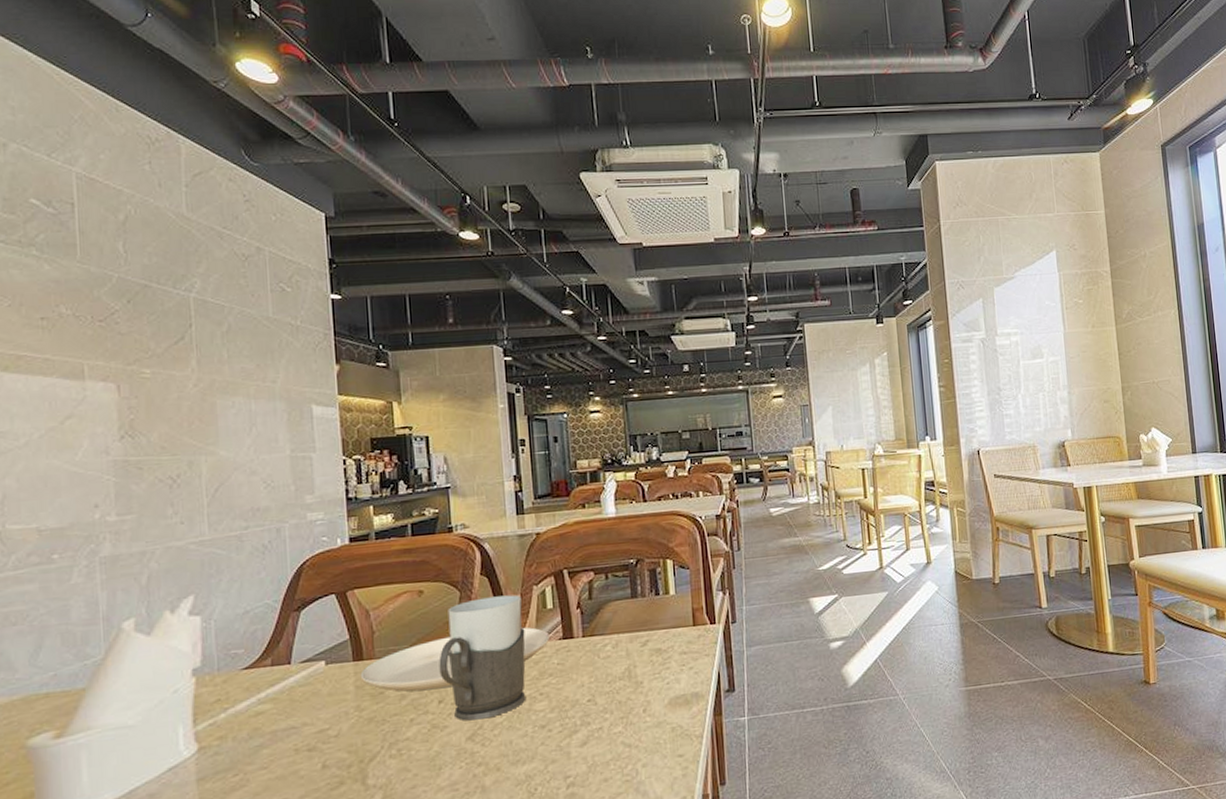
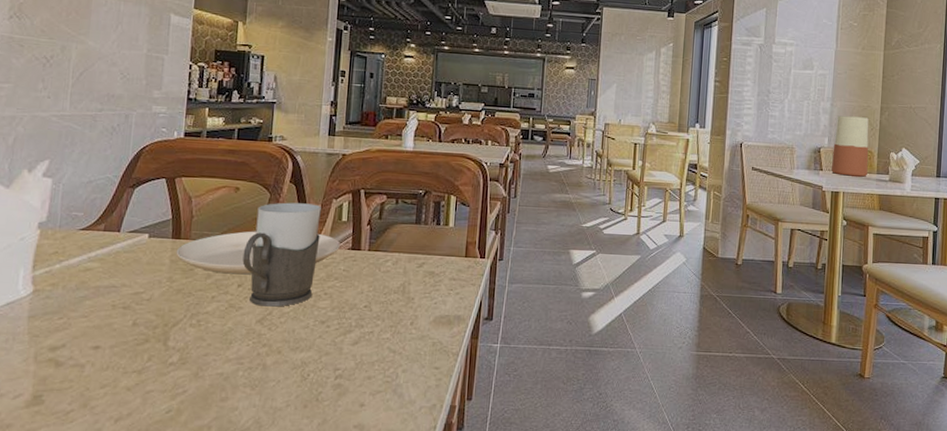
vase: none [1076,401,1119,468] -> present [832,115,869,177]

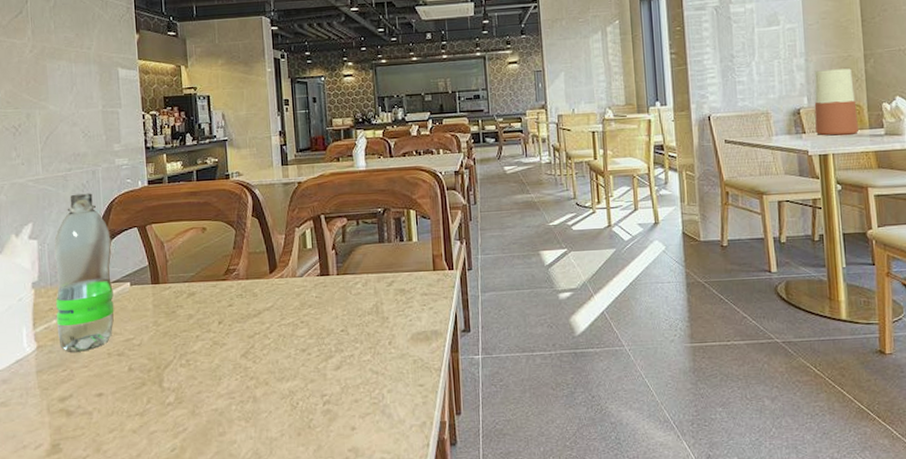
bottle: none [58,136,135,301] -> present [54,193,114,352]
plate: present [176,231,341,274] -> none [157,263,310,313]
mug: present [242,202,321,307] -> none [218,235,290,341]

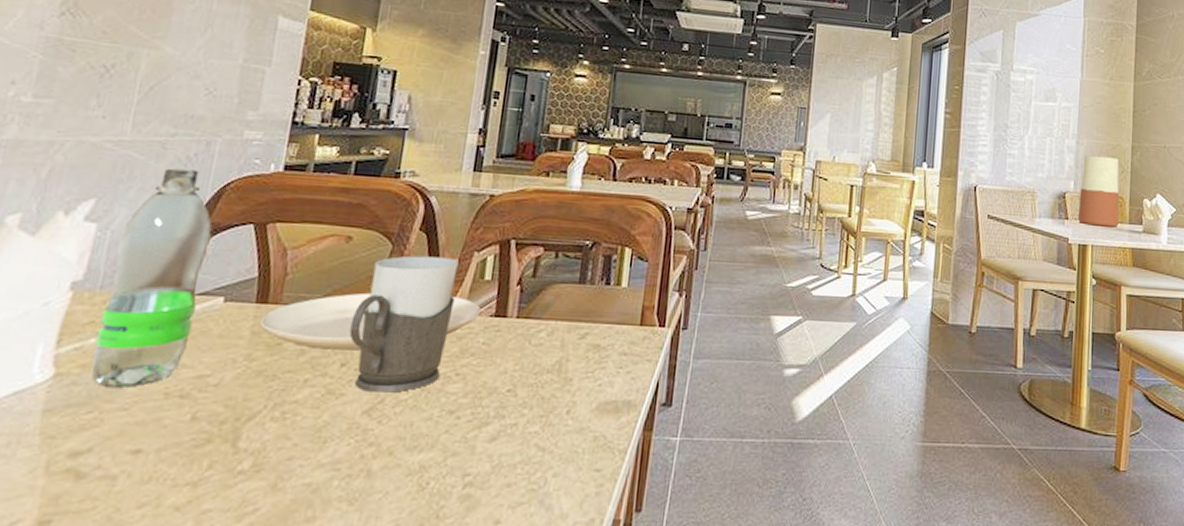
plate: none [157,263,310,313] -> present [259,292,482,350]
mug: none [218,235,290,341] -> present [349,255,459,393]

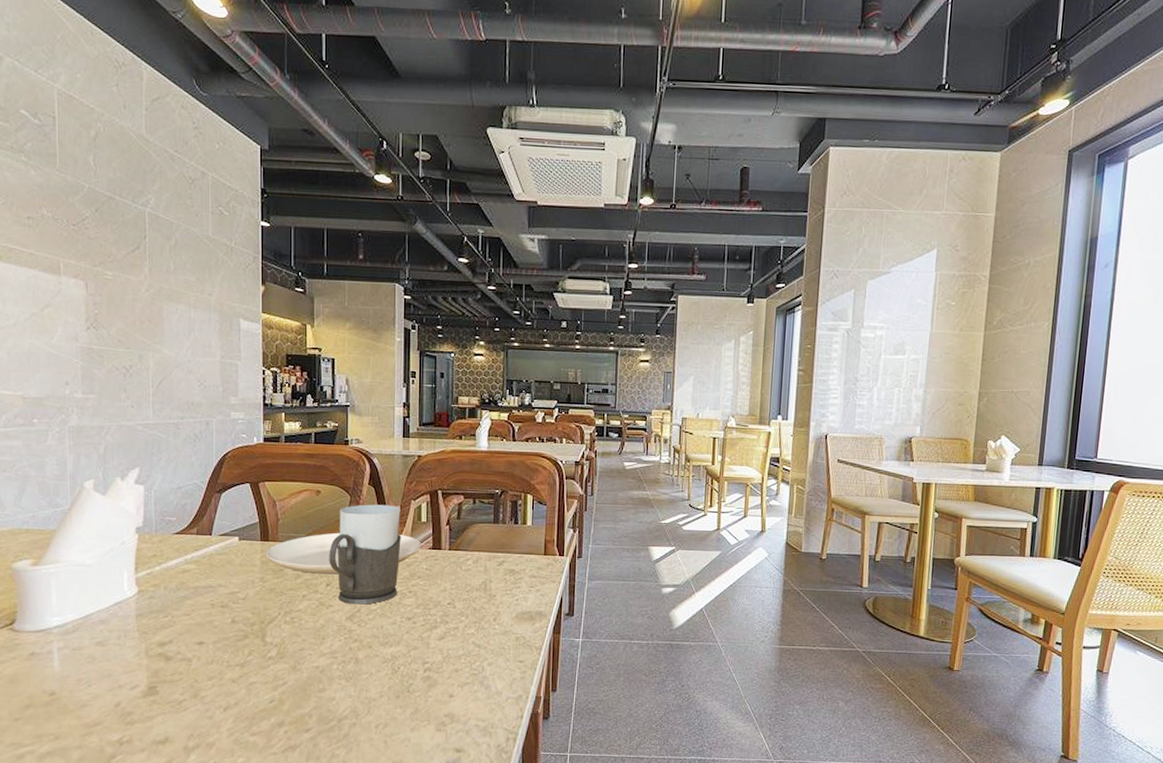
bottle: present [91,168,213,387] -> none [159,443,221,600]
vase: present [1078,155,1120,227] -> none [923,403,966,467]

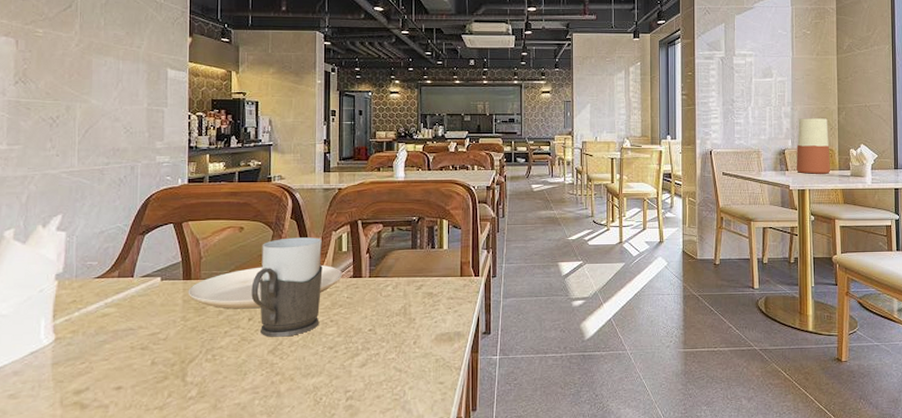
vase: none [923,403,966,467] -> present [796,118,830,174]

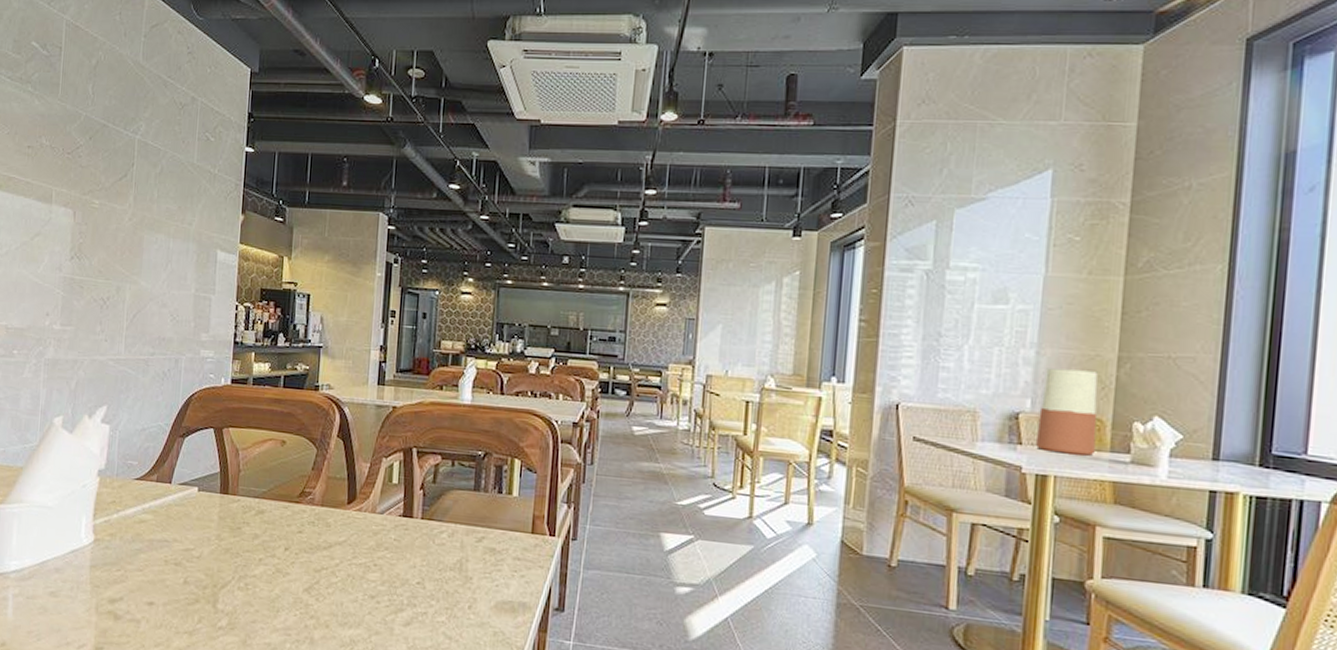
plate: present [188,264,343,309] -> none [224,489,392,537]
mug: present [251,237,323,337] -> none [289,459,370,576]

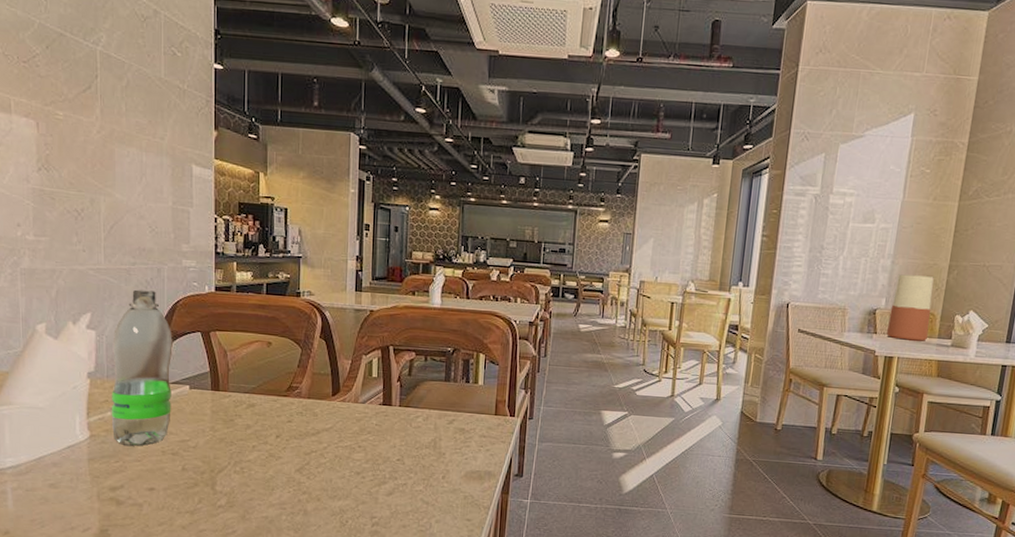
bottle: none [116,381,185,554] -> present [111,289,173,446]

